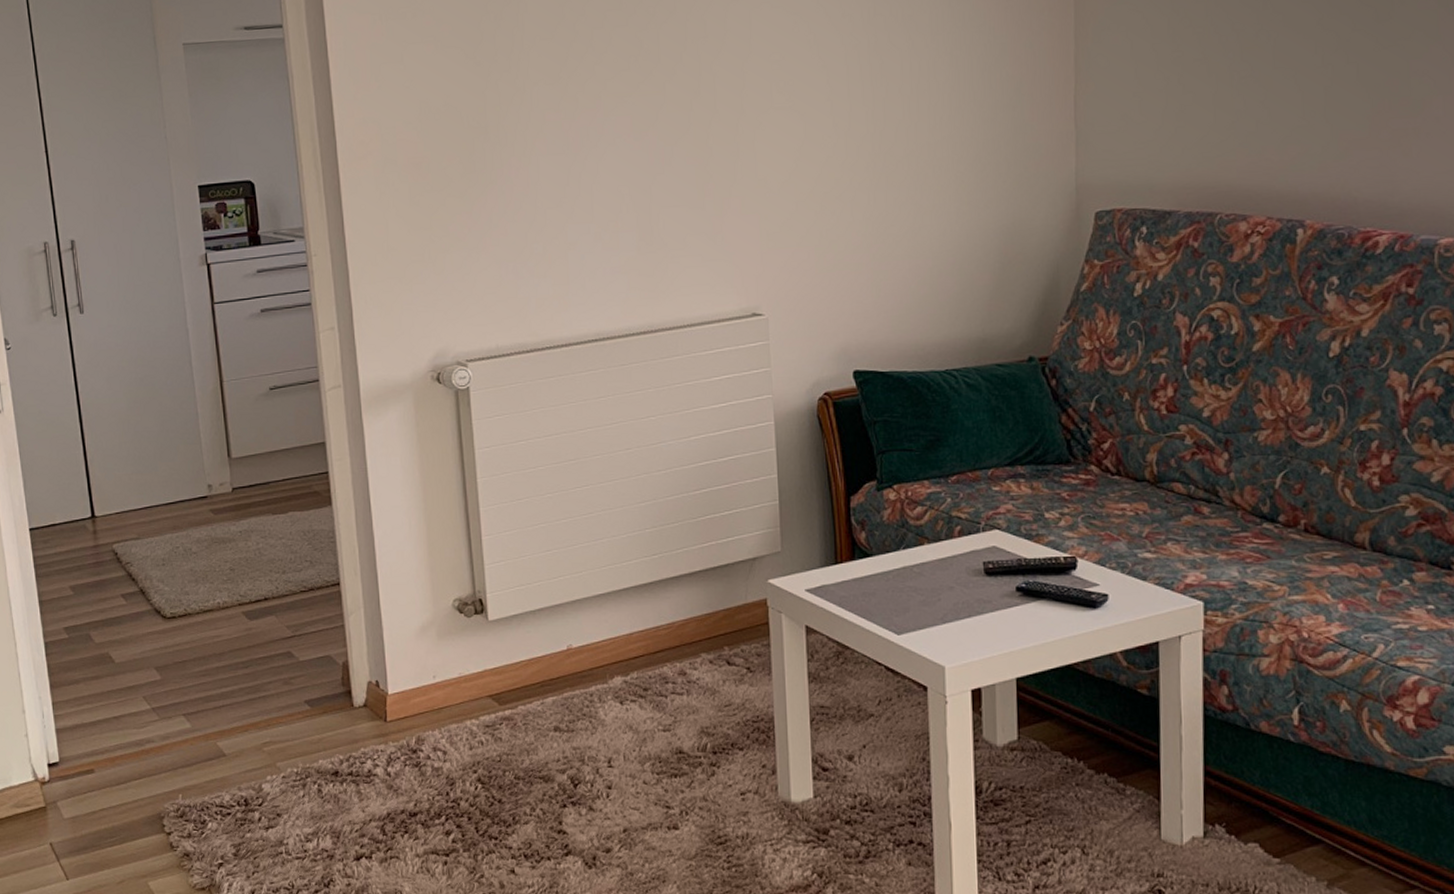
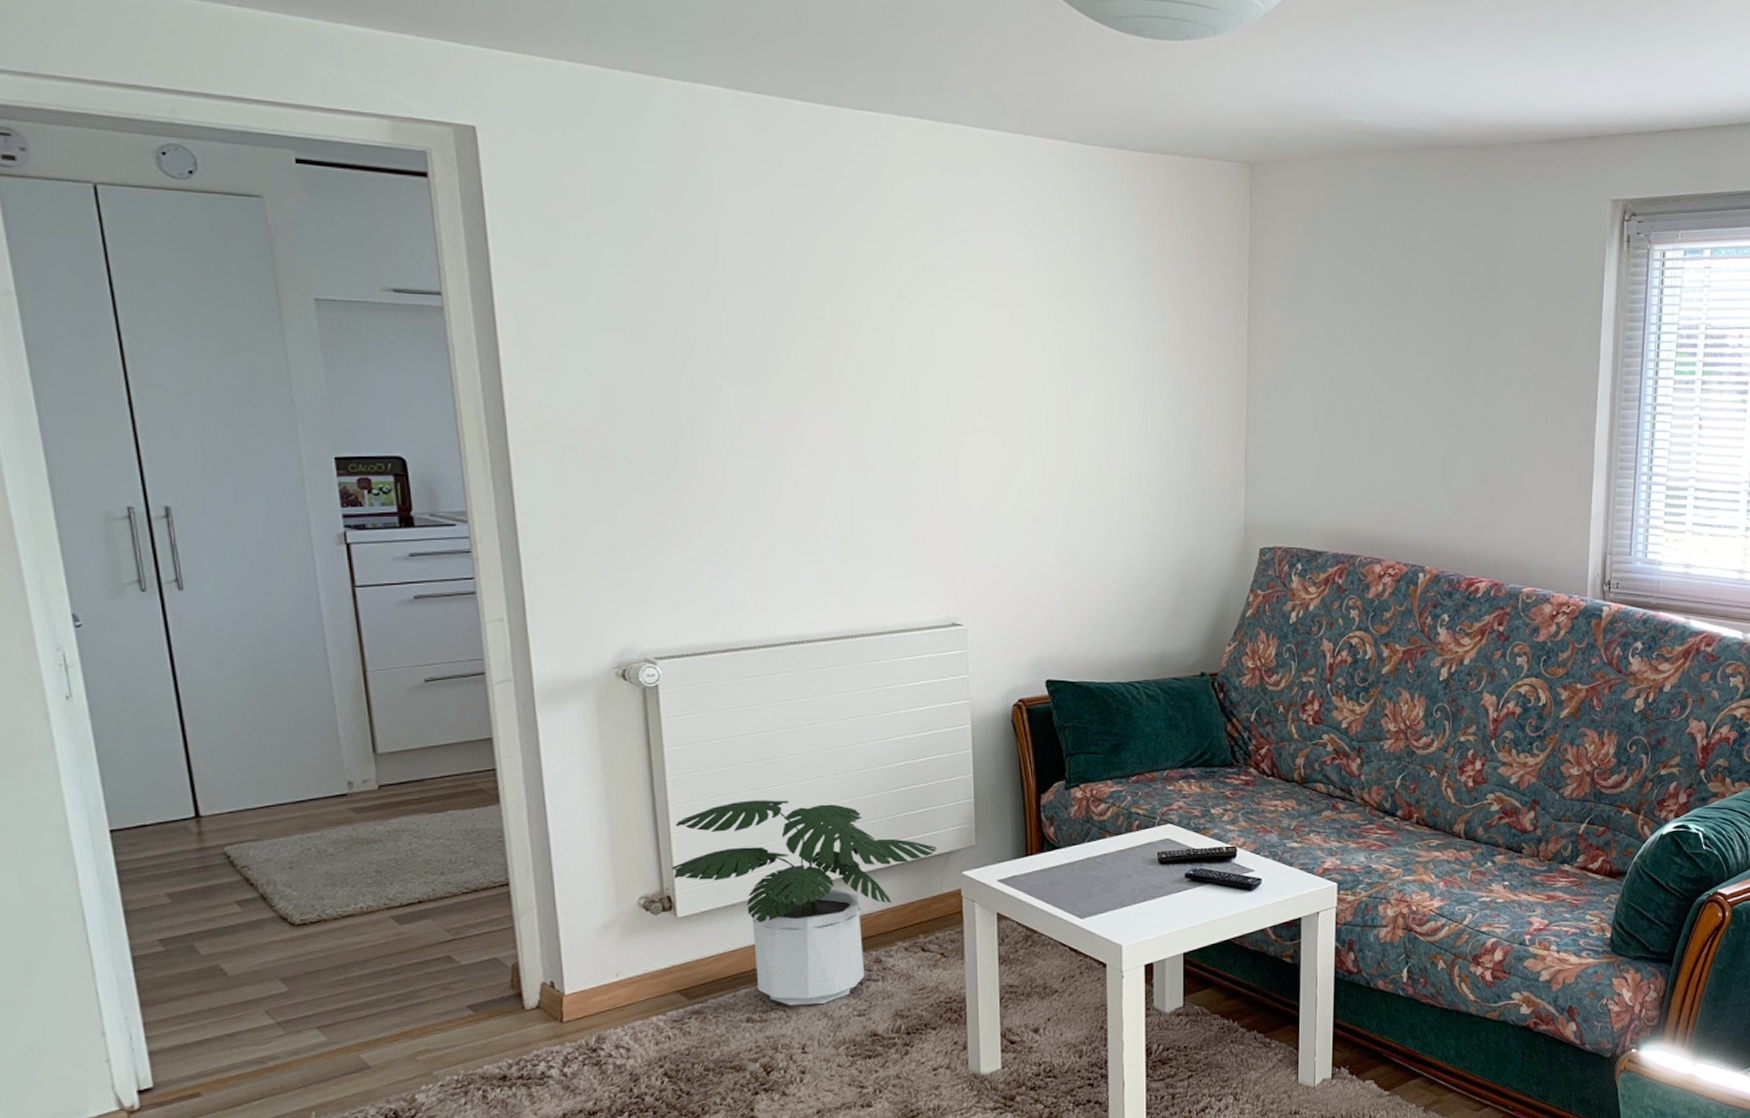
potted plant: none [483,502,741,717] -> present [671,800,937,1006]

